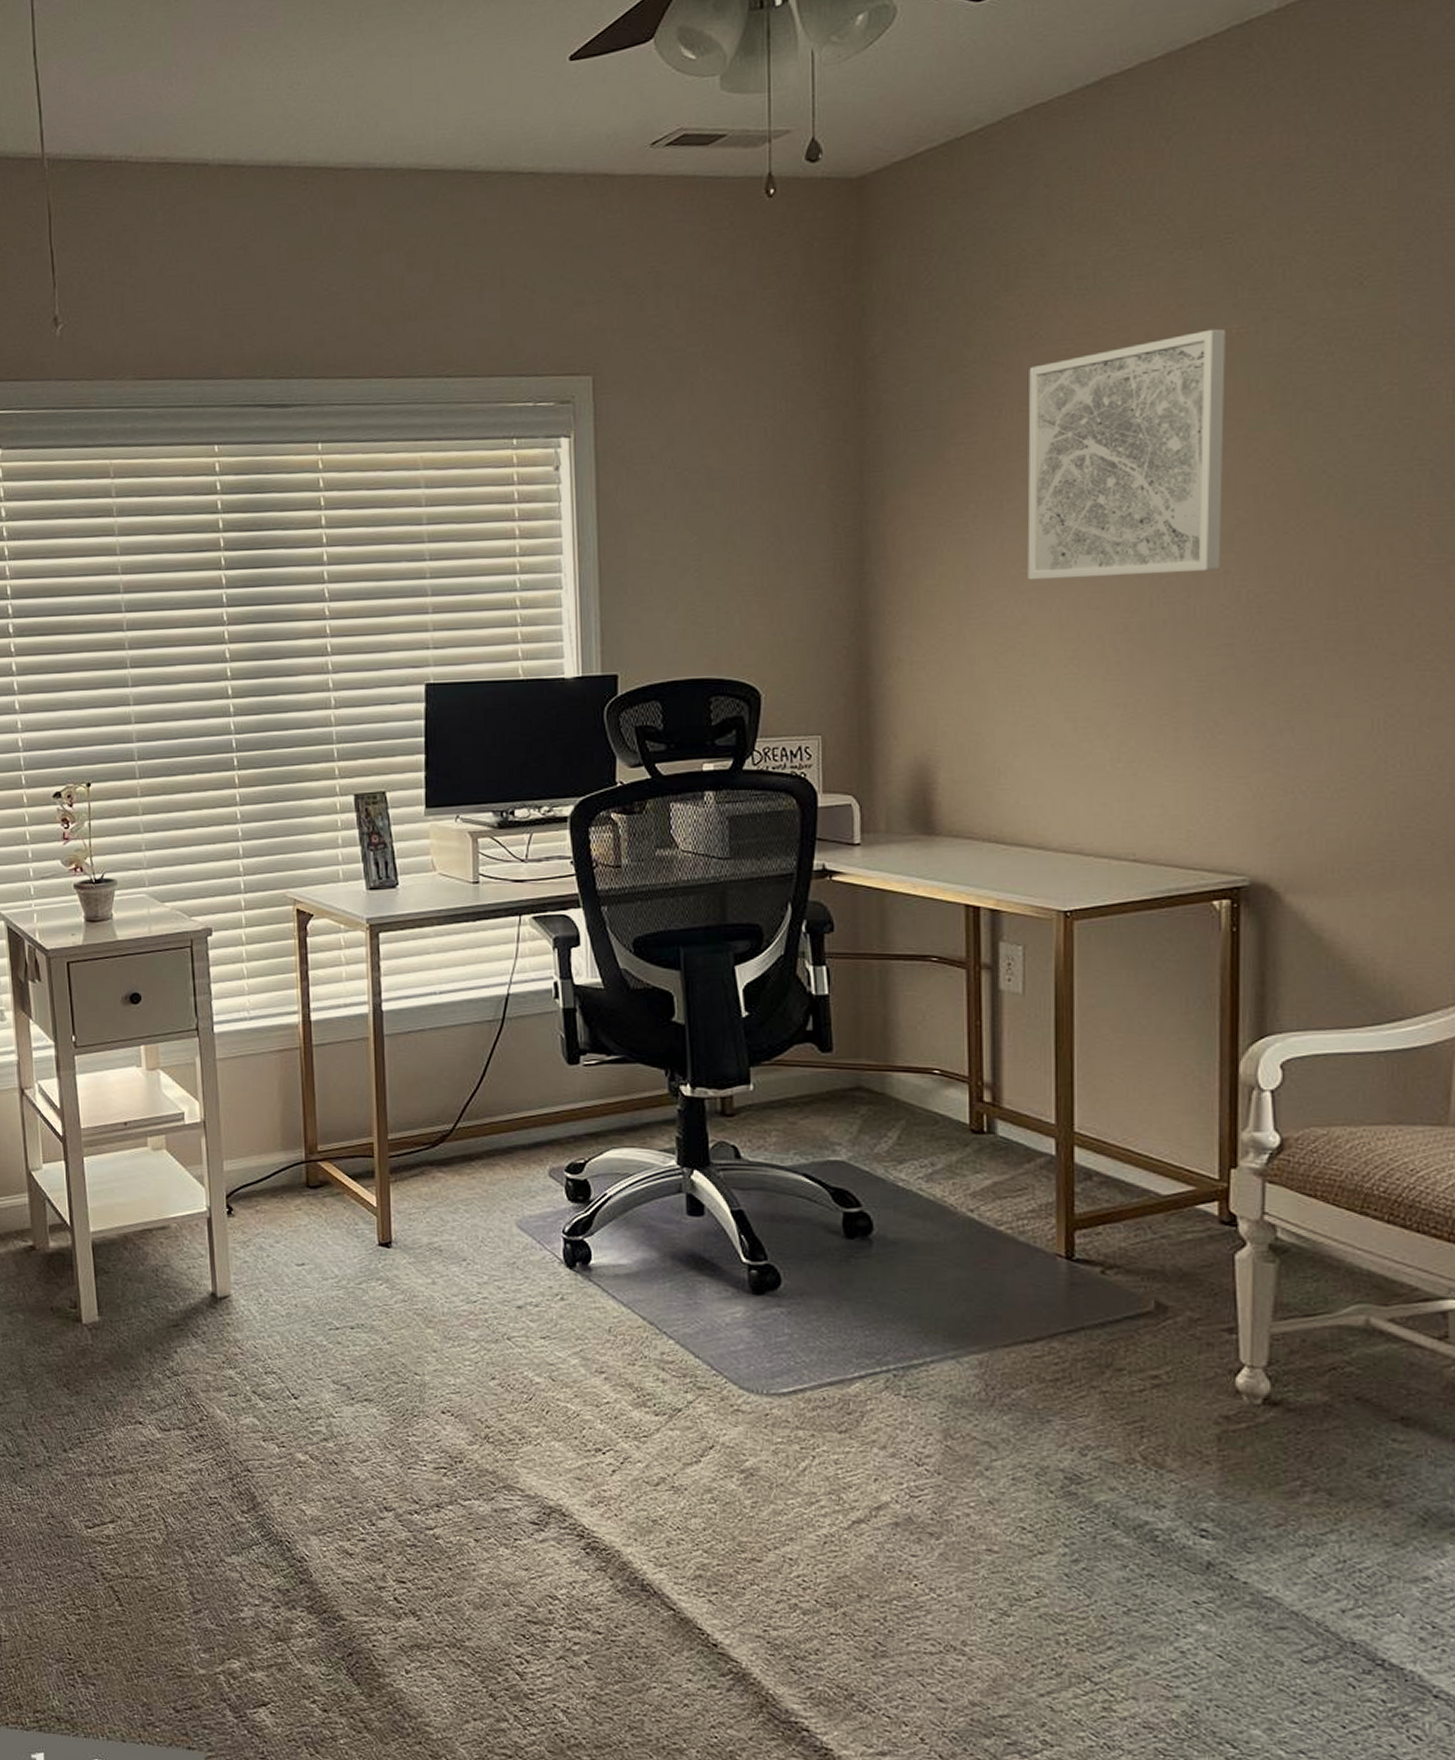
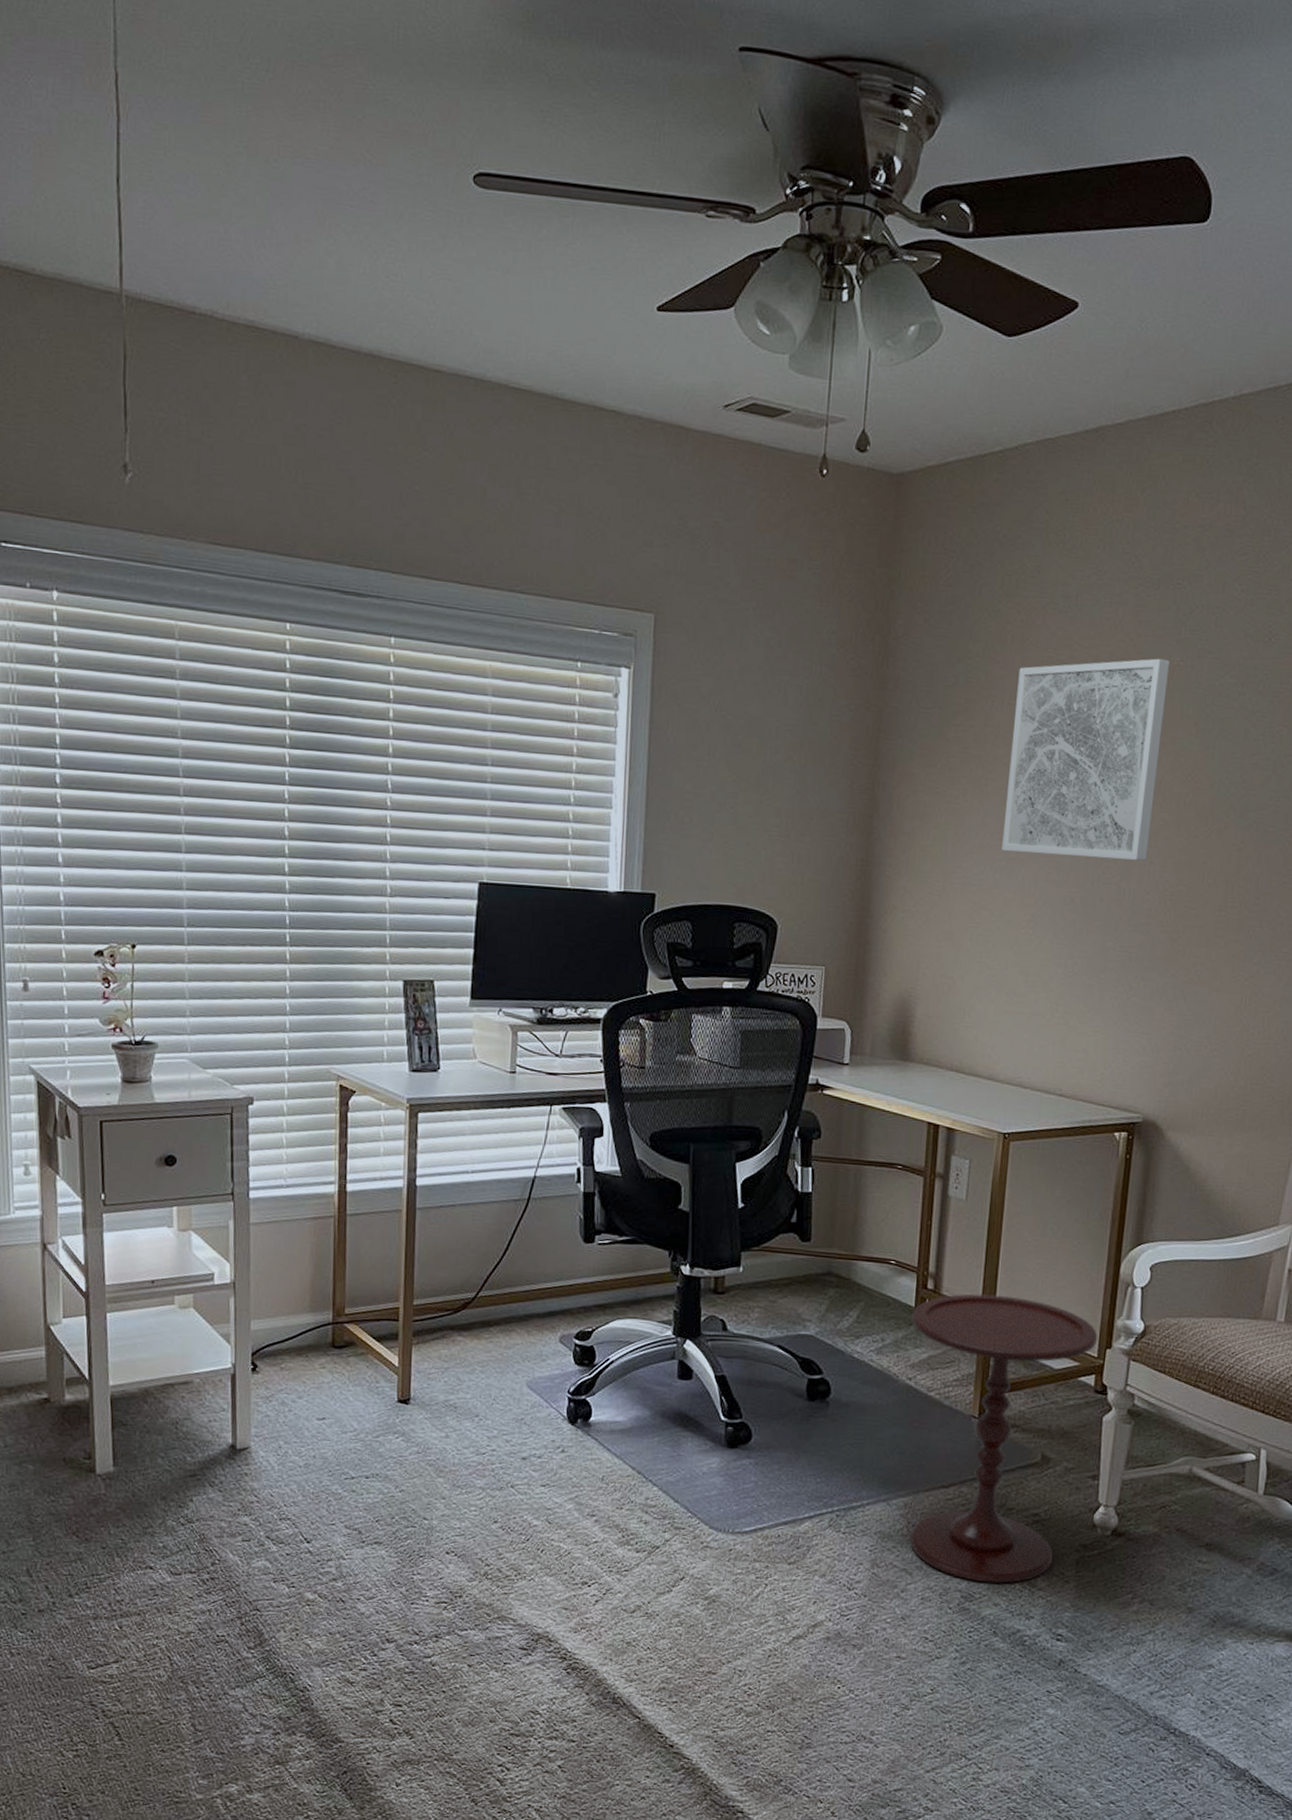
side table: none [967,1106,1217,1463] -> present [909,1293,1098,1584]

